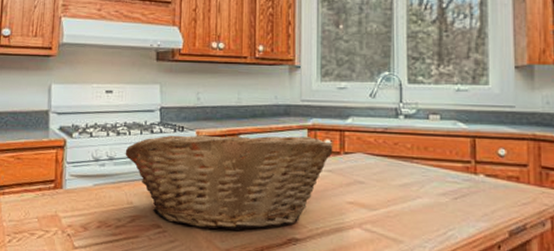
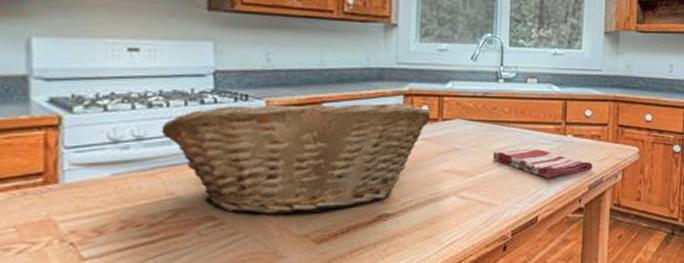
dish towel: none [396,185,512,220] -> present [492,148,593,179]

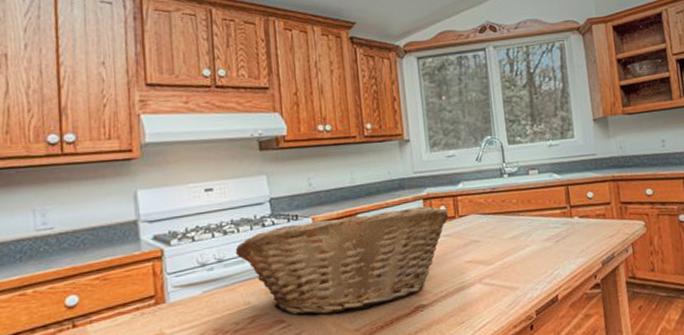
dish towel: present [492,148,593,179] -> none [507,232,603,260]

